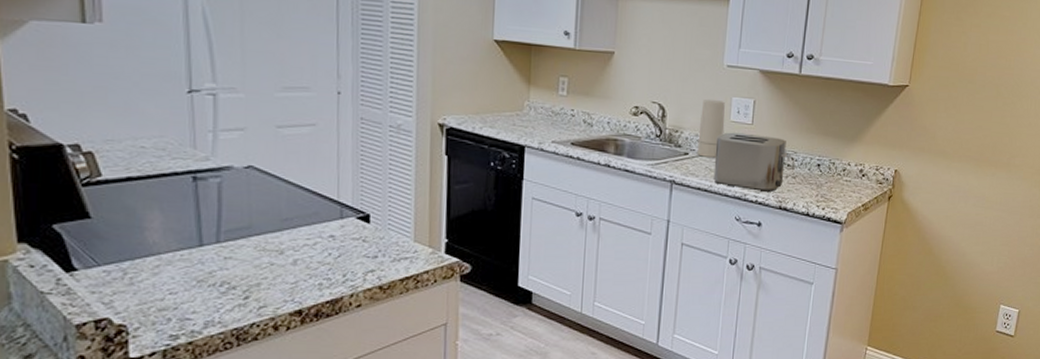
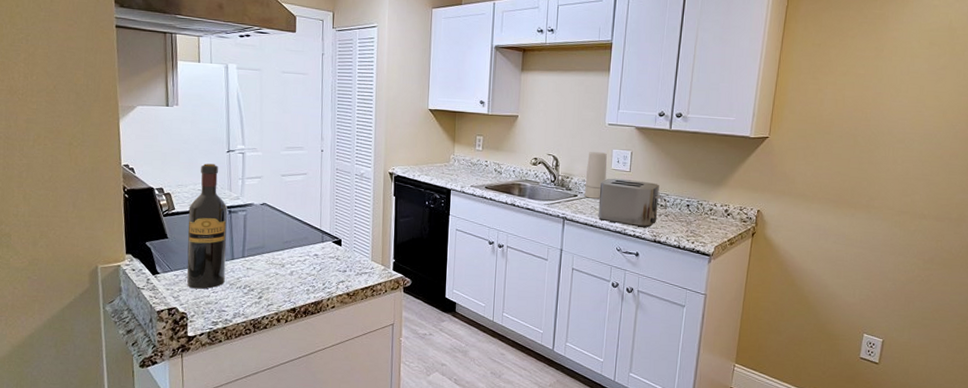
wine bottle: none [124,108,191,290] -> present [186,163,228,289]

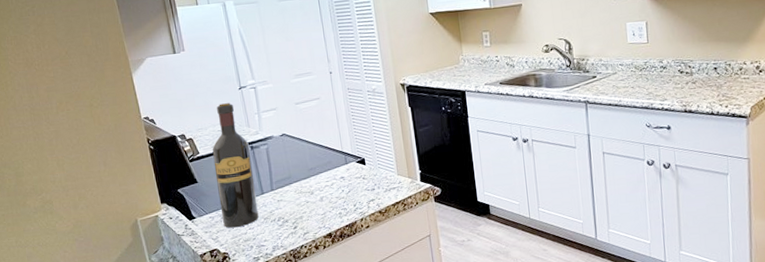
canister: present [584,151,607,199] -> none [601,27,624,78]
toaster: present [598,178,661,228] -> none [618,50,685,100]

